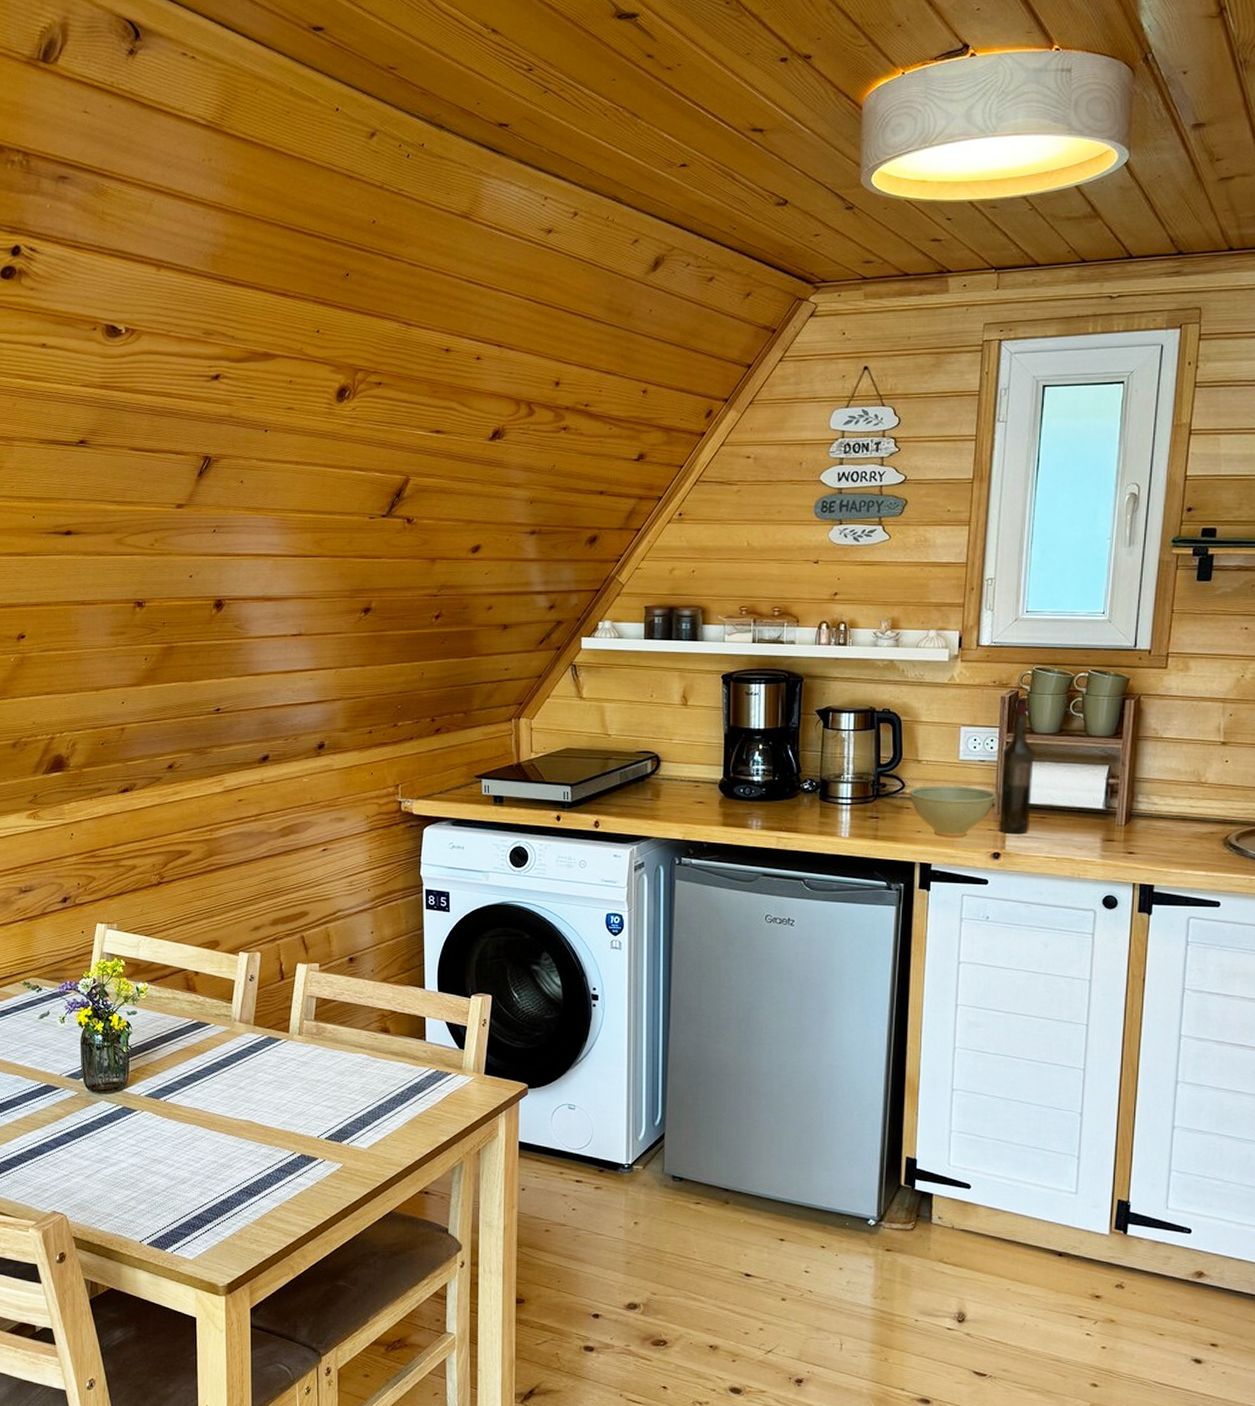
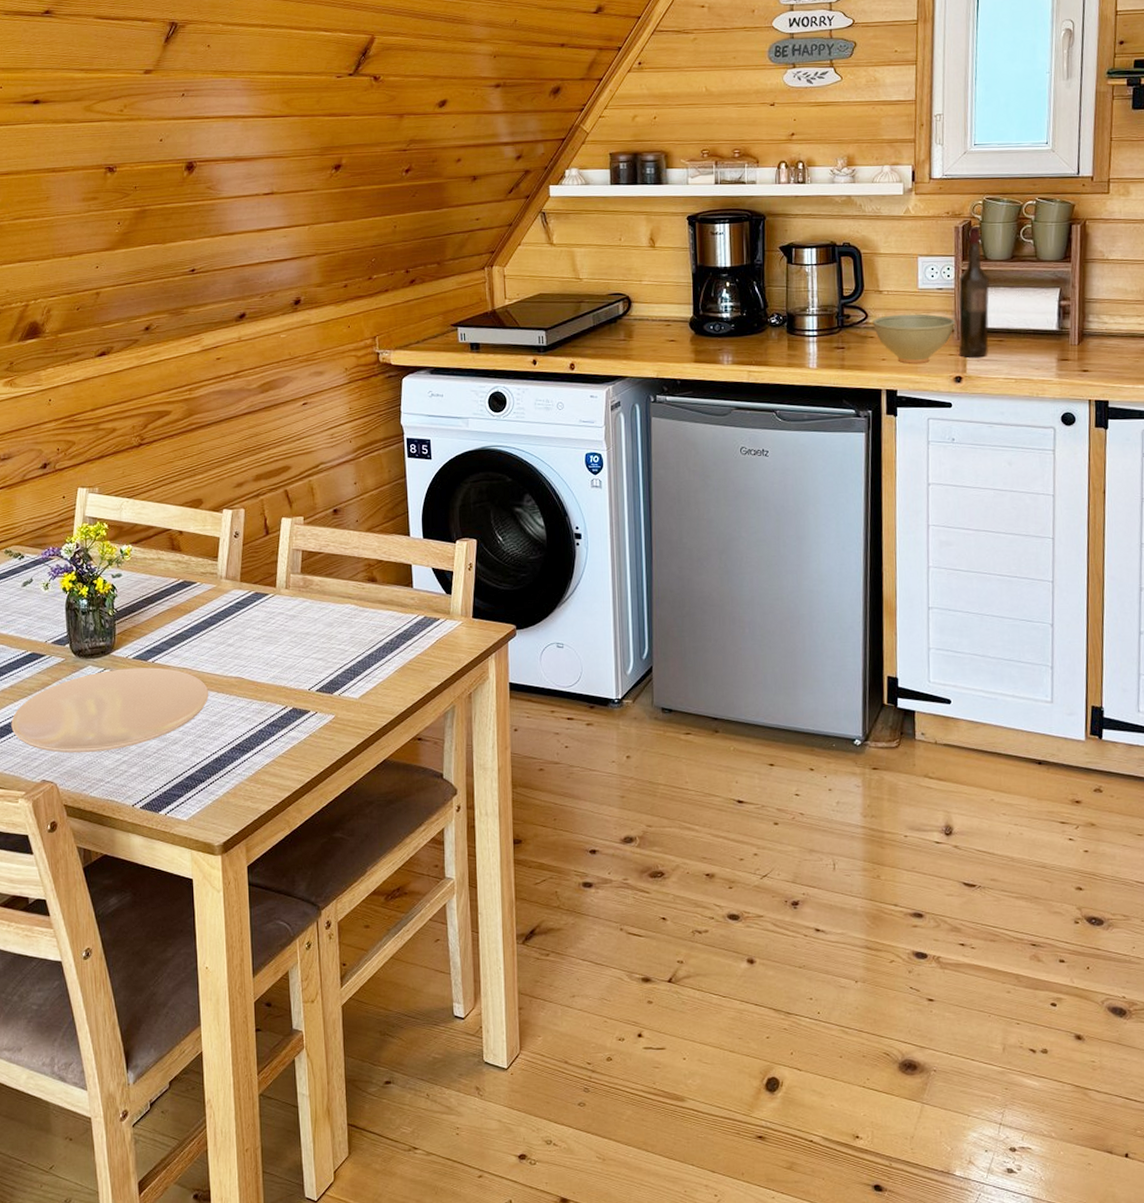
plate: none [24,1105,219,1187] -> present [11,667,209,754]

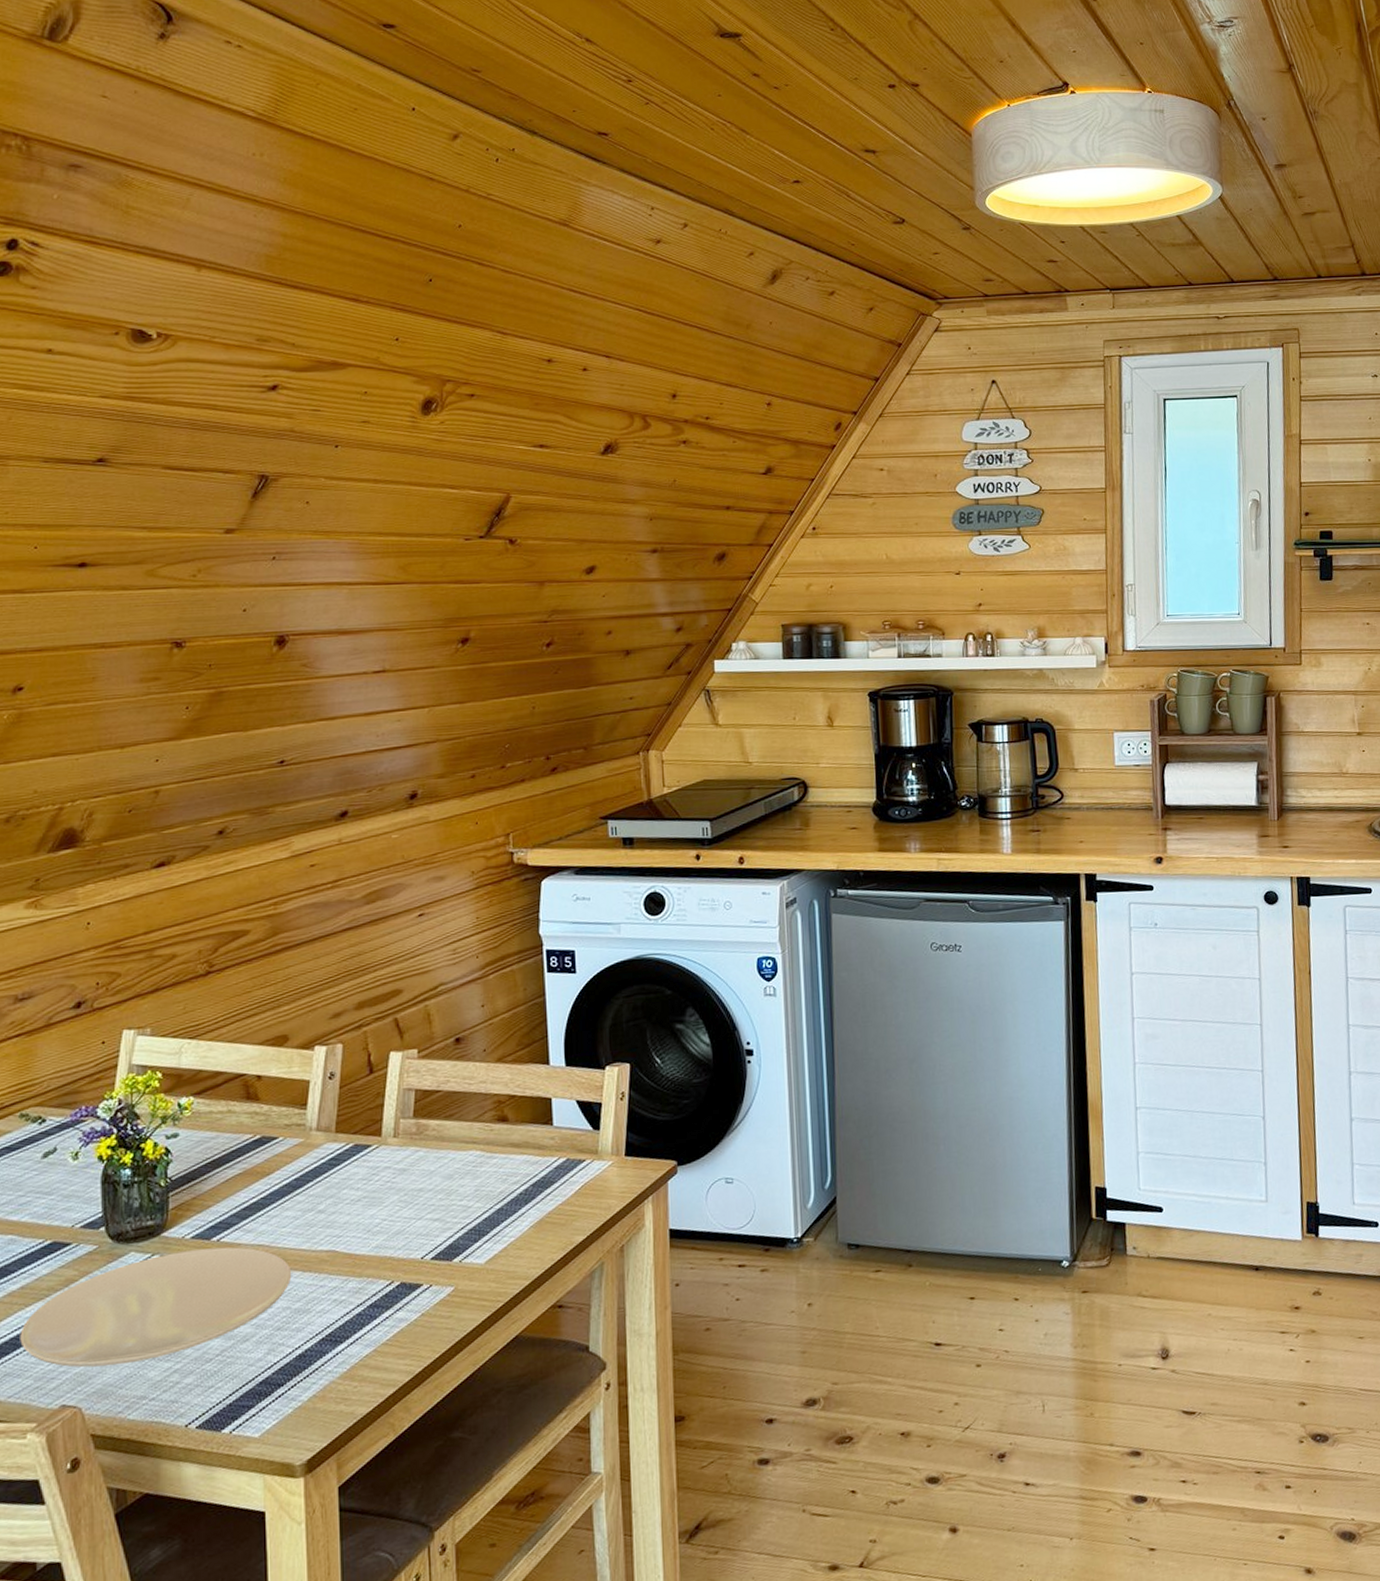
bowl: present [872,314,956,364] -> none [1068,792,1154,846]
wine bottle: present [959,227,989,358] -> none [1156,700,1189,837]

